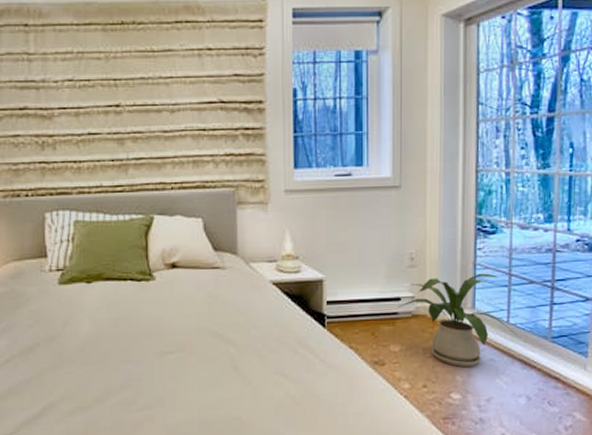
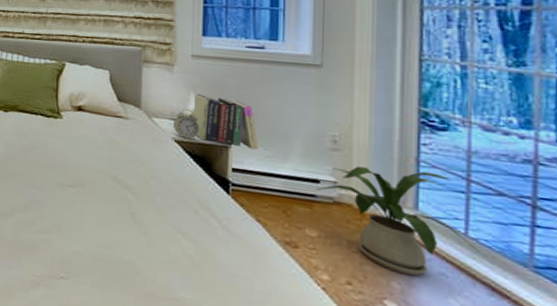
alarm clock: none [270,248,296,279] -> present [172,109,200,139]
books: none [288,230,349,279] -> present [193,93,259,150]

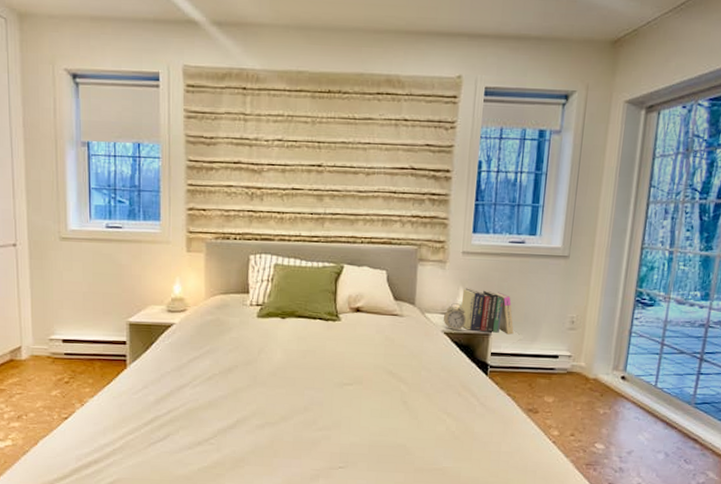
house plant: present [317,166,480,276] -> none [556,340,663,423]

